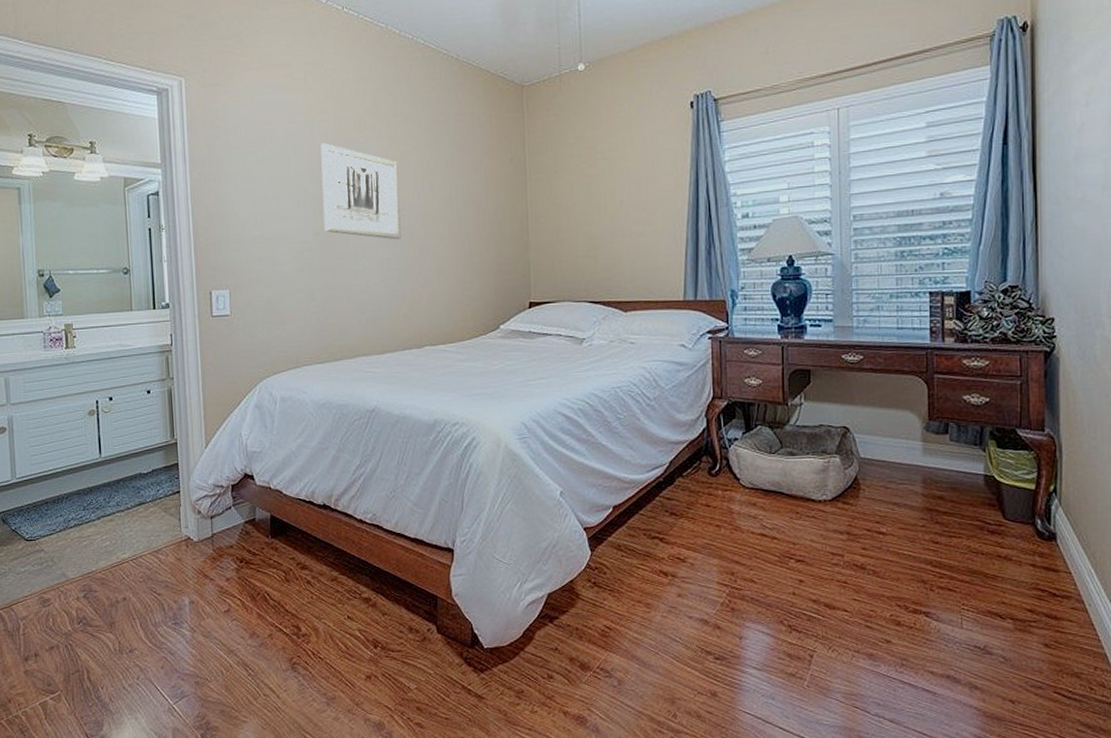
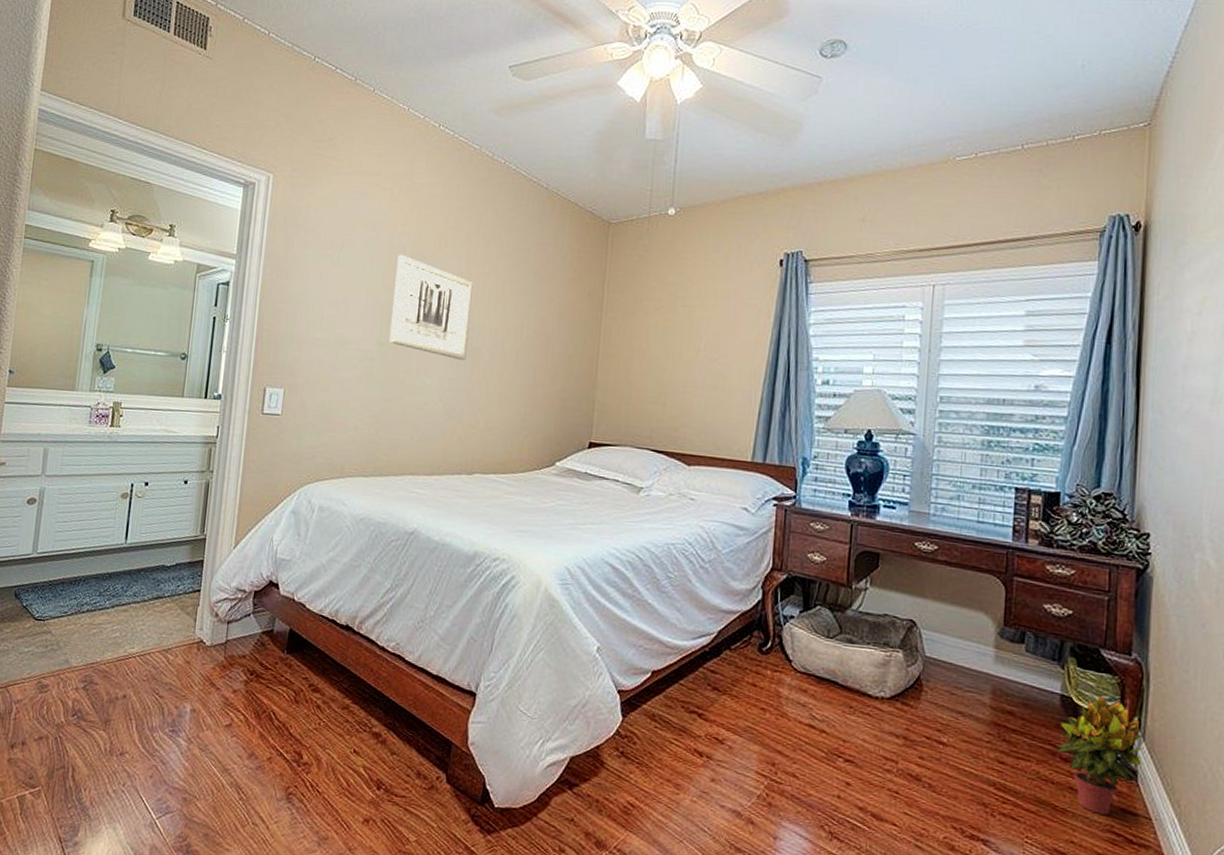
potted plant: none [984,470,1060,575] -> present [1056,694,1143,815]

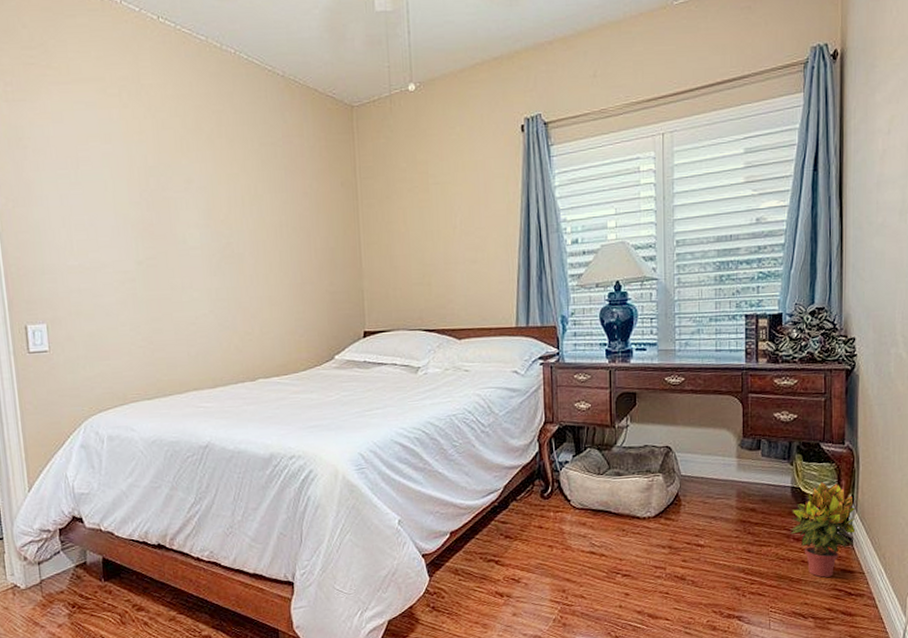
wall art: present [388,254,473,361] -> none [140,165,230,269]

